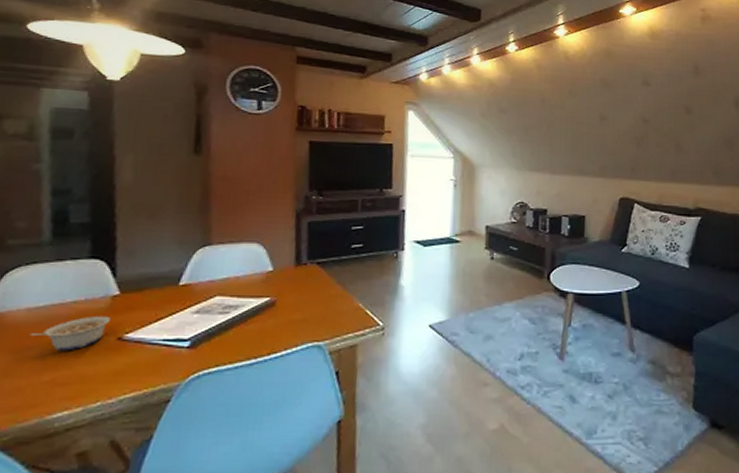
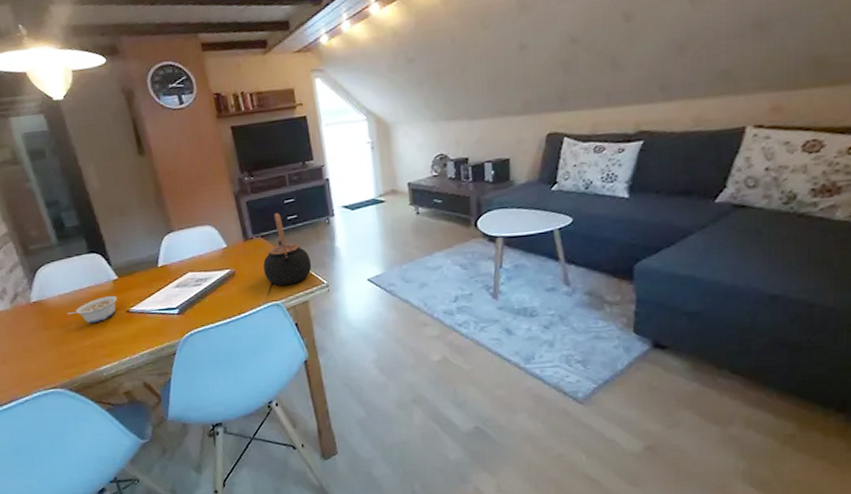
teapot: none [310,238,370,323] -> present [263,212,312,286]

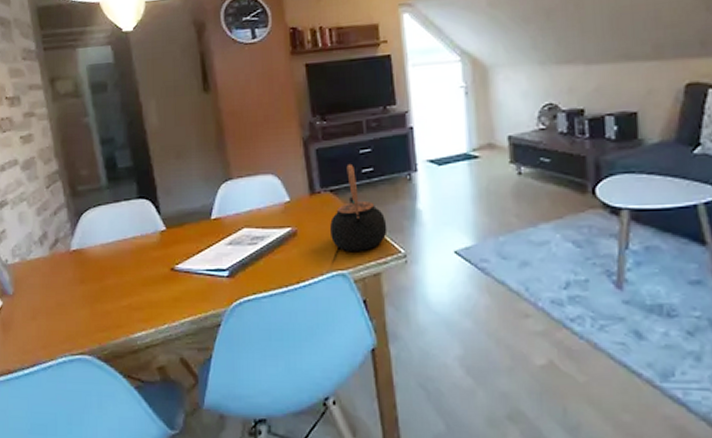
legume: present [67,295,118,324] -> none [107,249,163,280]

